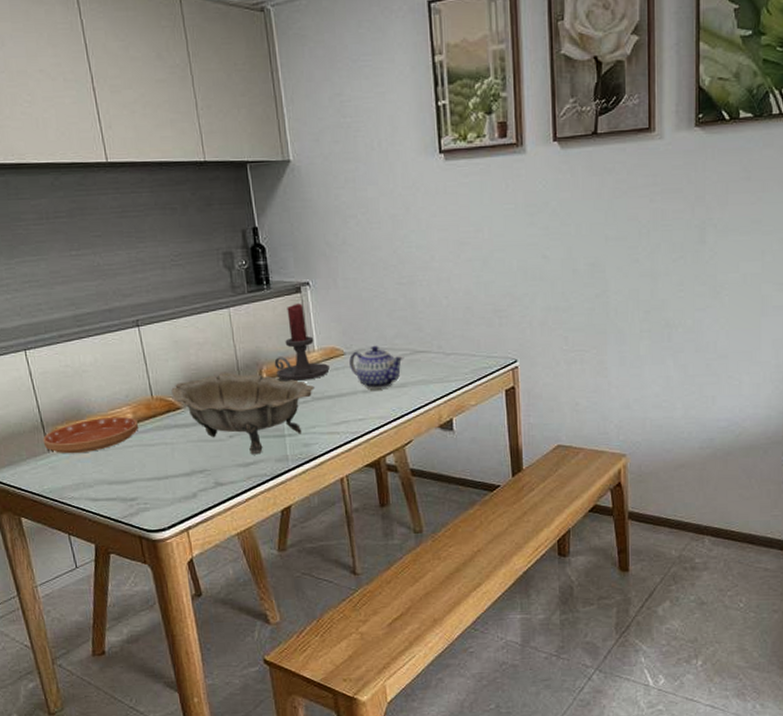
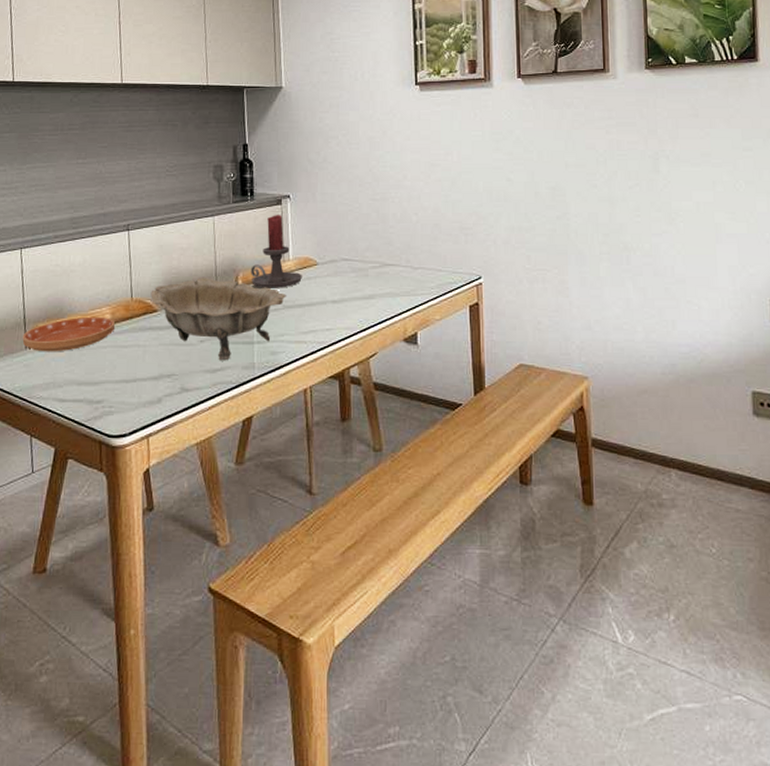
teapot: present [349,345,404,390] -> none [322,256,374,300]

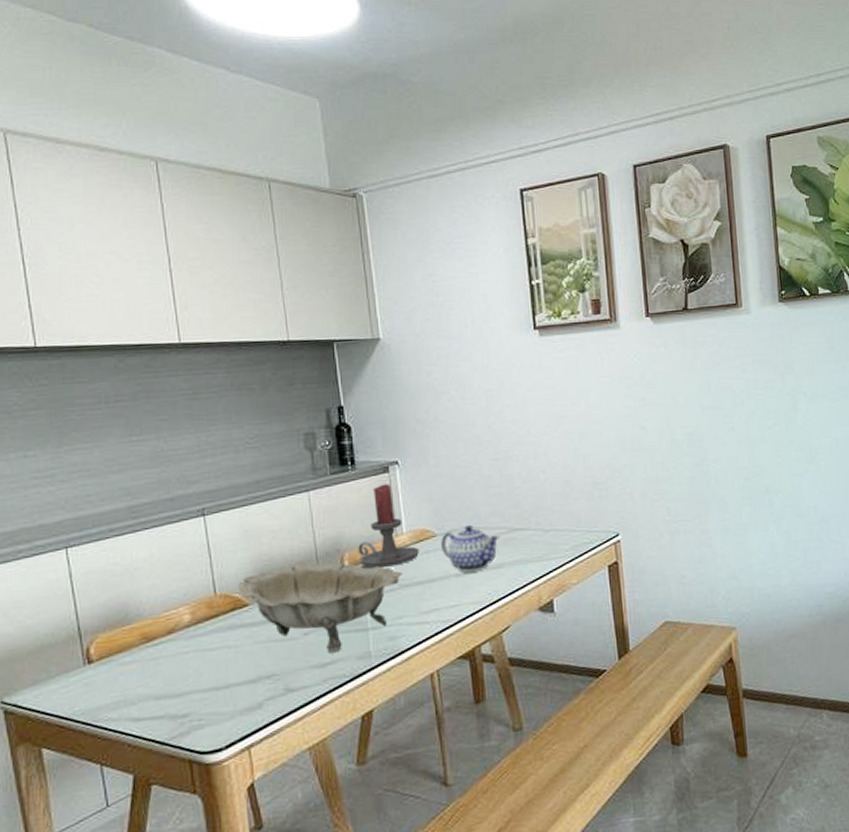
saucer: present [22,317,116,352] -> none [79,618,198,667]
teapot: none [322,256,374,300] -> present [441,524,500,573]

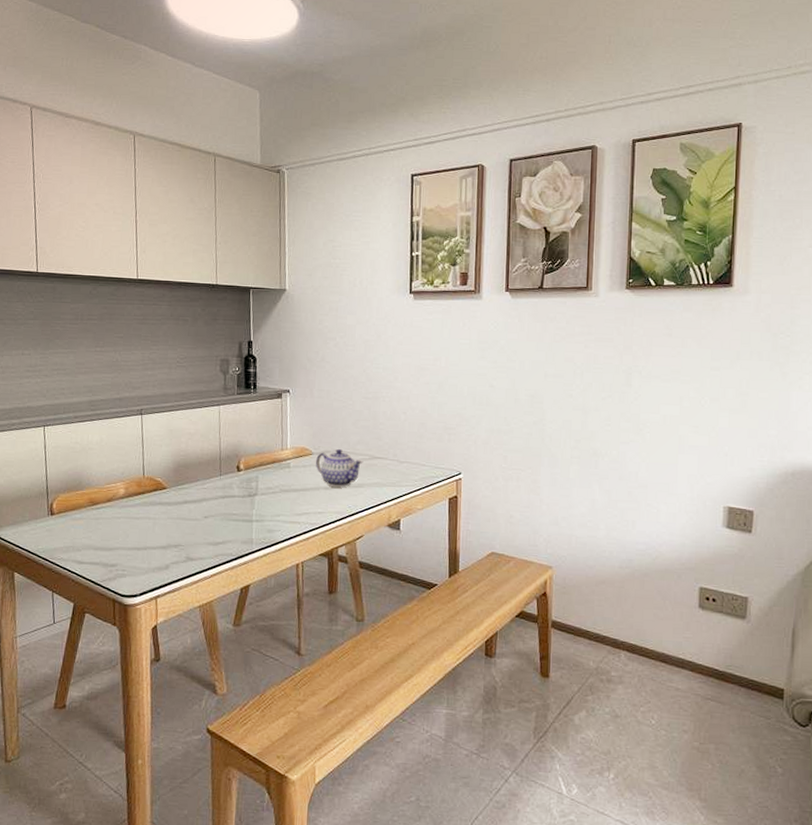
decorative bowl: present [238,562,402,654] -> none [161,460,283,536]
candle holder: present [358,484,419,568] -> none [251,407,298,474]

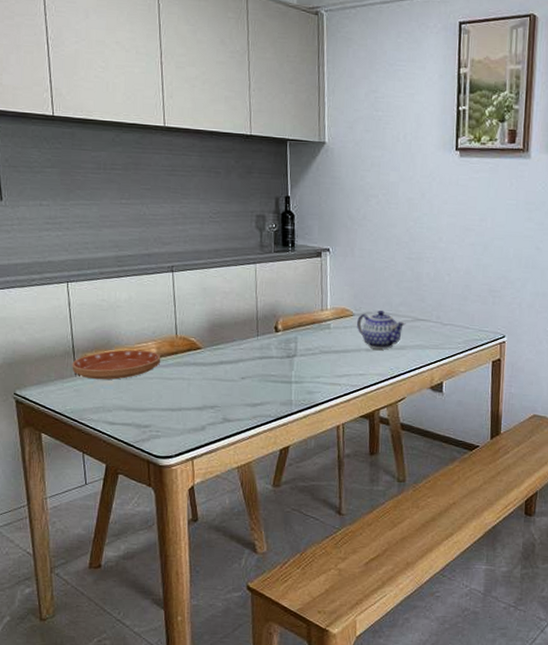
saucer: none [45,490,129,520] -> present [72,350,161,380]

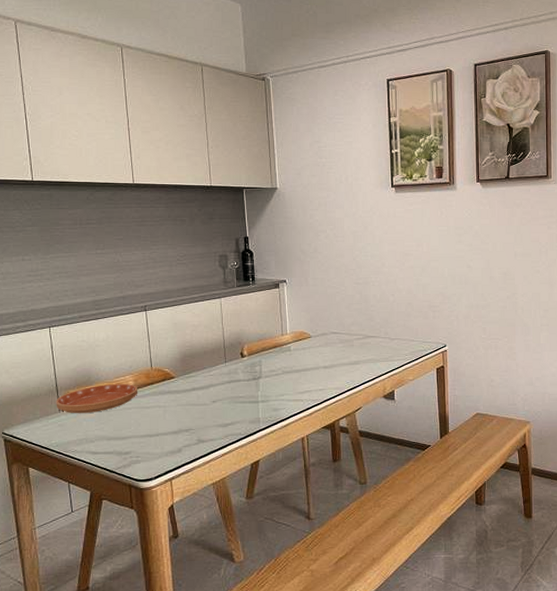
teapot: present [357,309,406,350] -> none [314,330,358,366]

